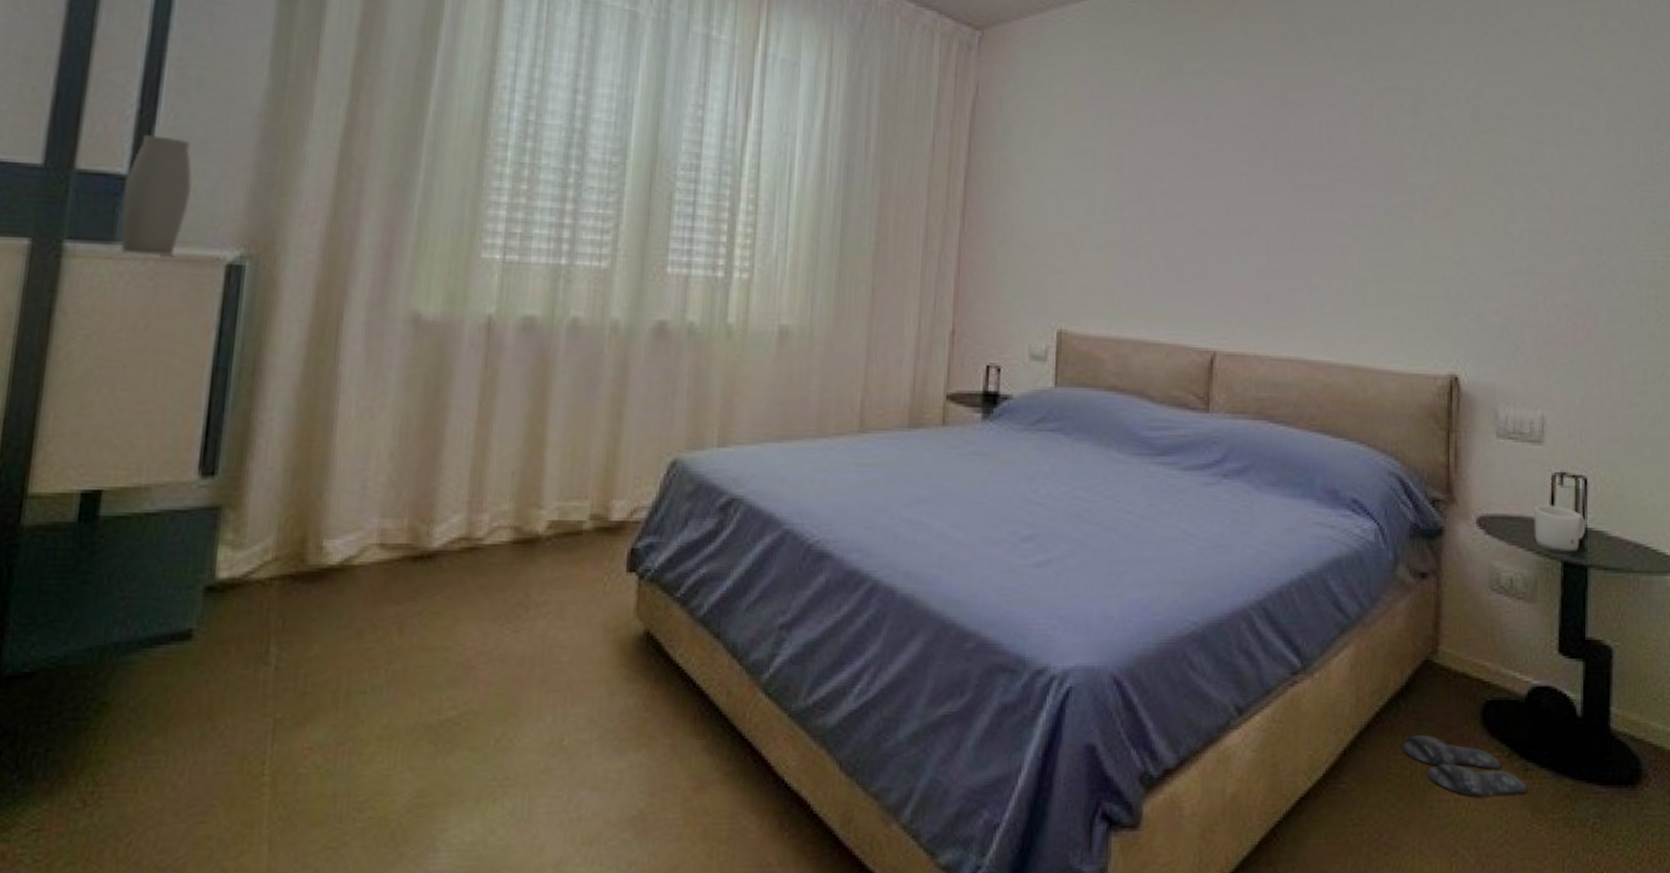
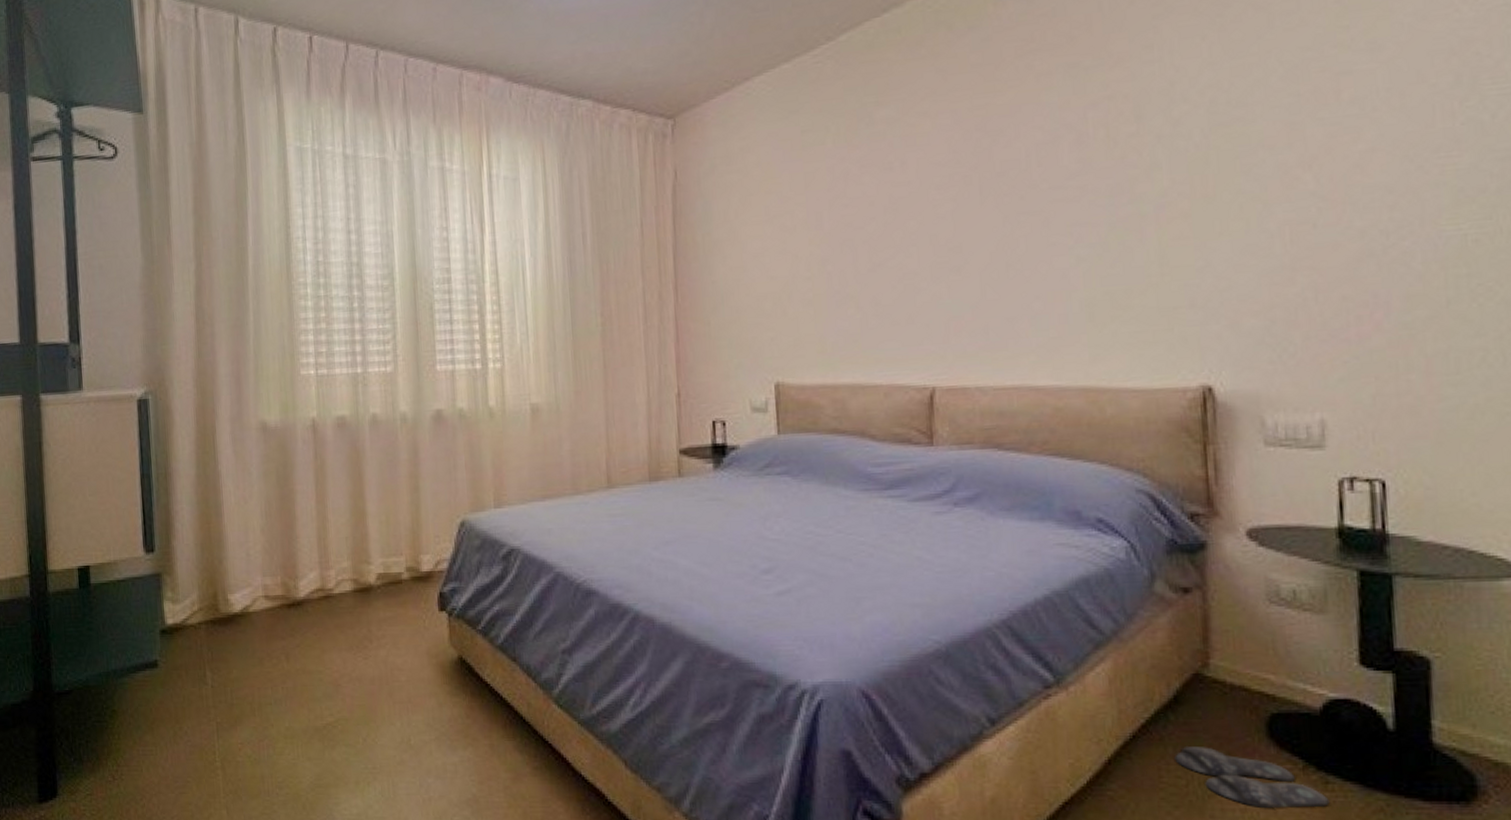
vase: present [120,135,192,256] -> none [68,312,108,398]
mug: present [1534,505,1586,554] -> none [1317,512,1388,563]

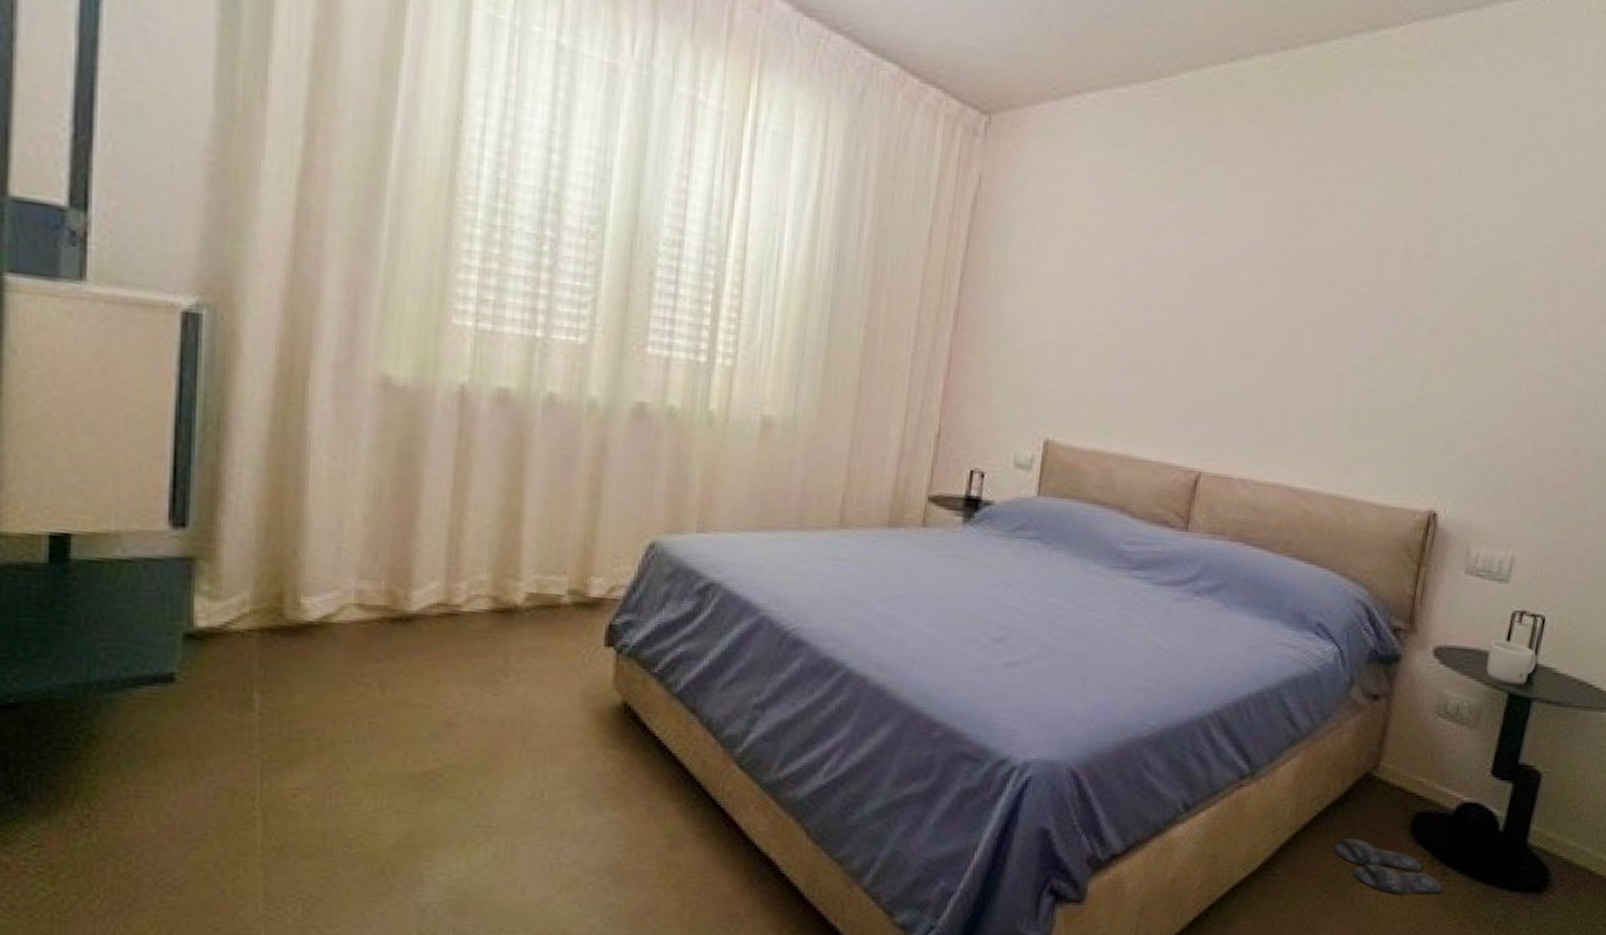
mug: none [1317,512,1388,563] -> present [1486,639,1537,687]

